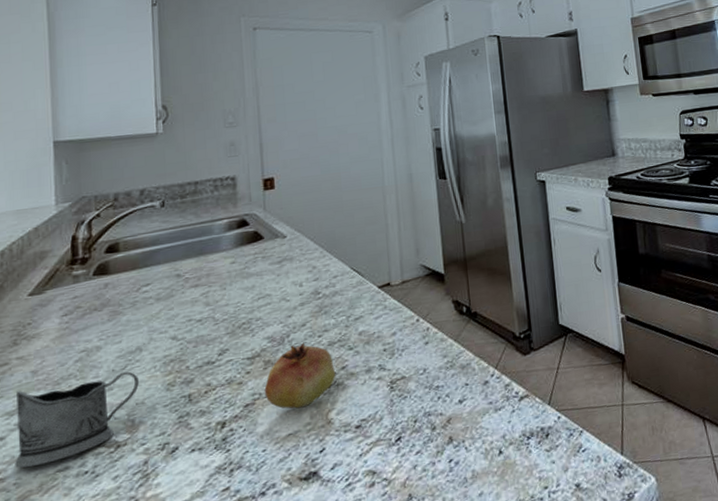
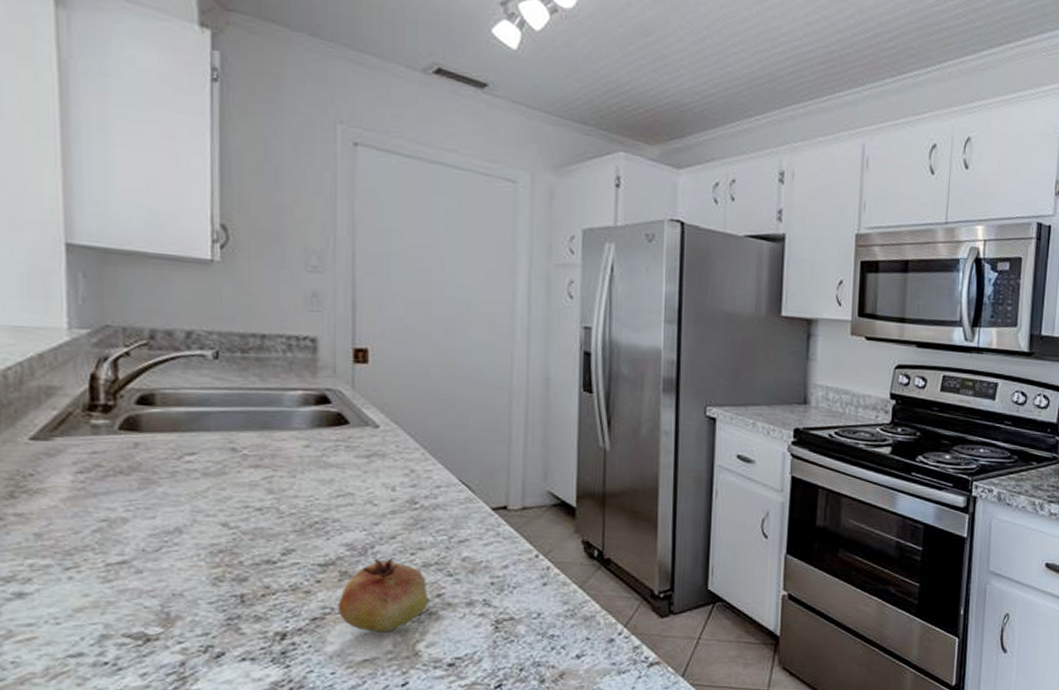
tea glass holder: present [15,371,139,468] -> none [12,554,177,646]

